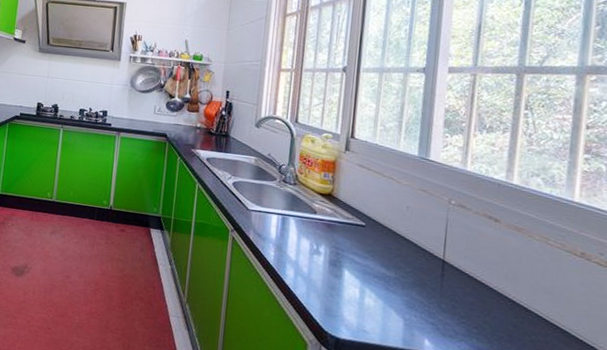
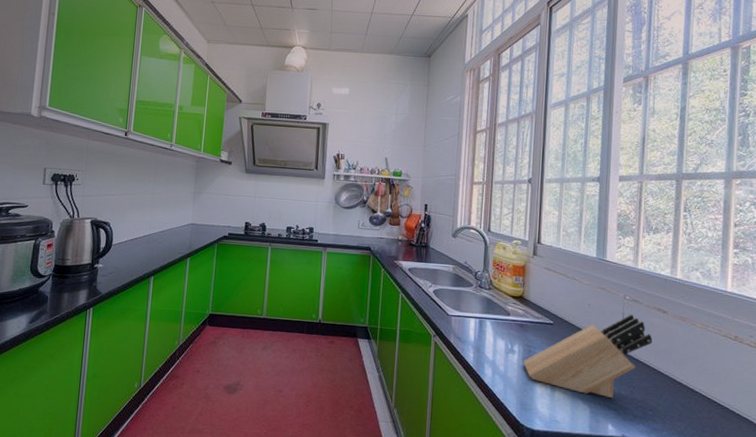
knife block: none [329,221,481,312] -> present [522,314,653,399]

